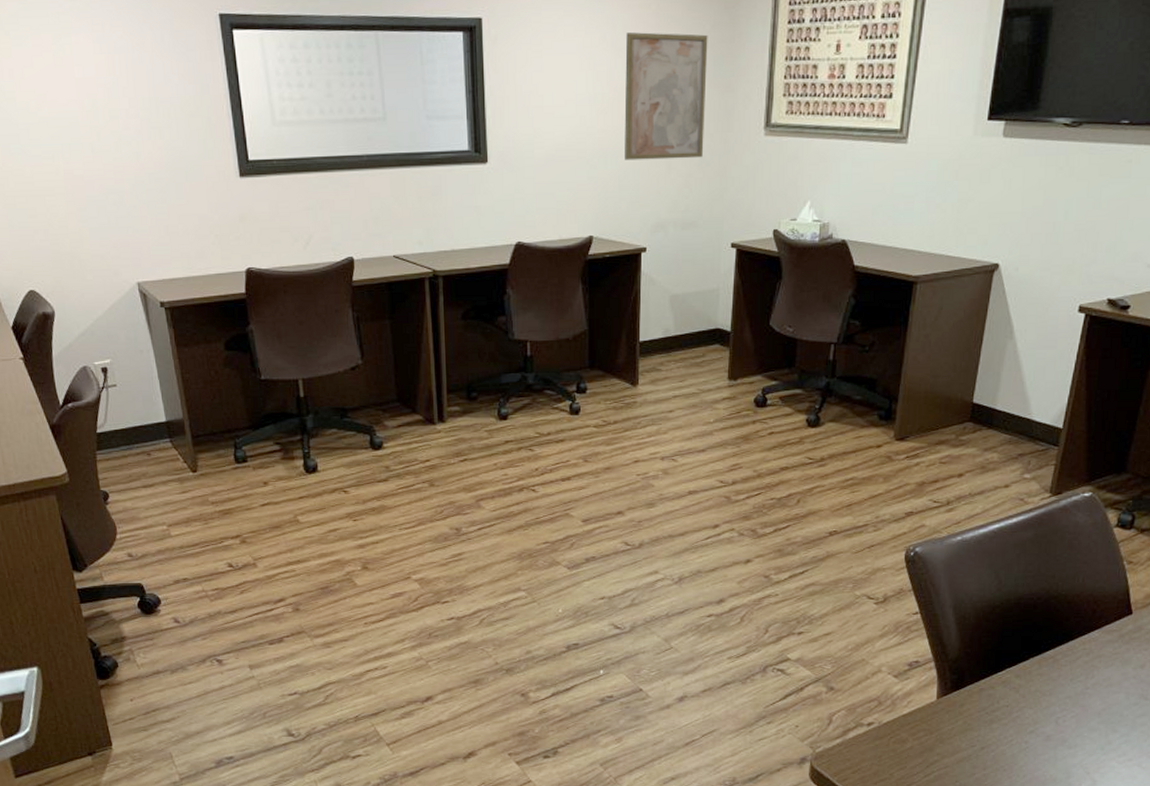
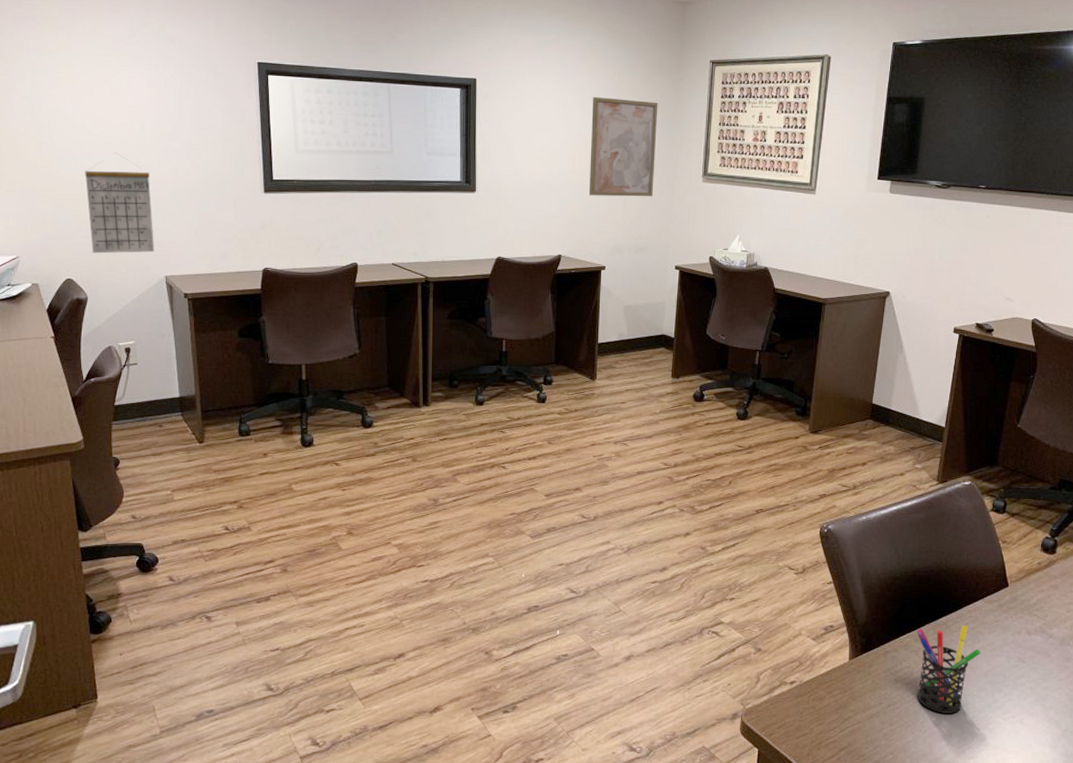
calendar: none [35,138,123,260] -> present [84,153,155,254]
pen holder: none [1016,658,1095,757] -> present [916,625,981,714]

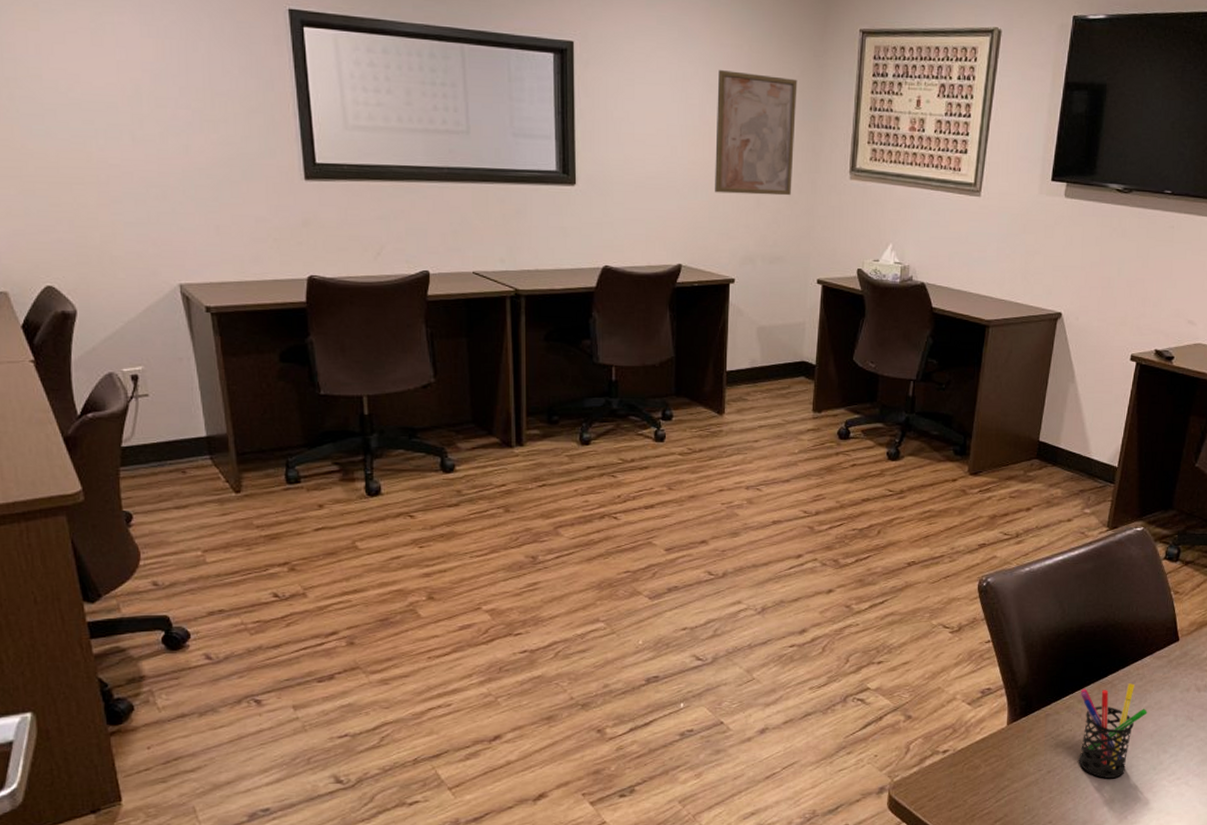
calendar: present [84,153,155,254] -> none [61,123,164,255]

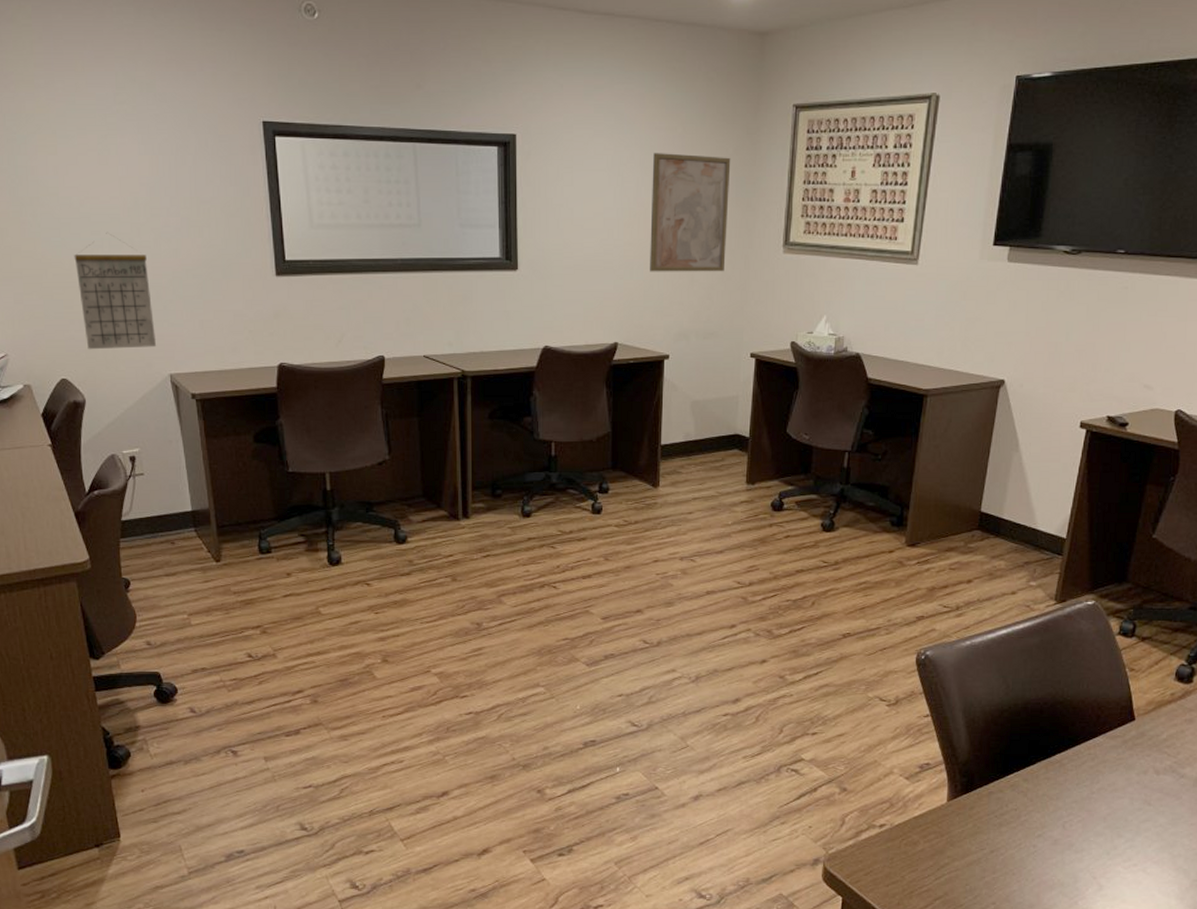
calendar: none [61,123,164,255] -> present [74,233,157,350]
pen holder: present [1078,683,1147,778] -> none [1024,763,1100,861]

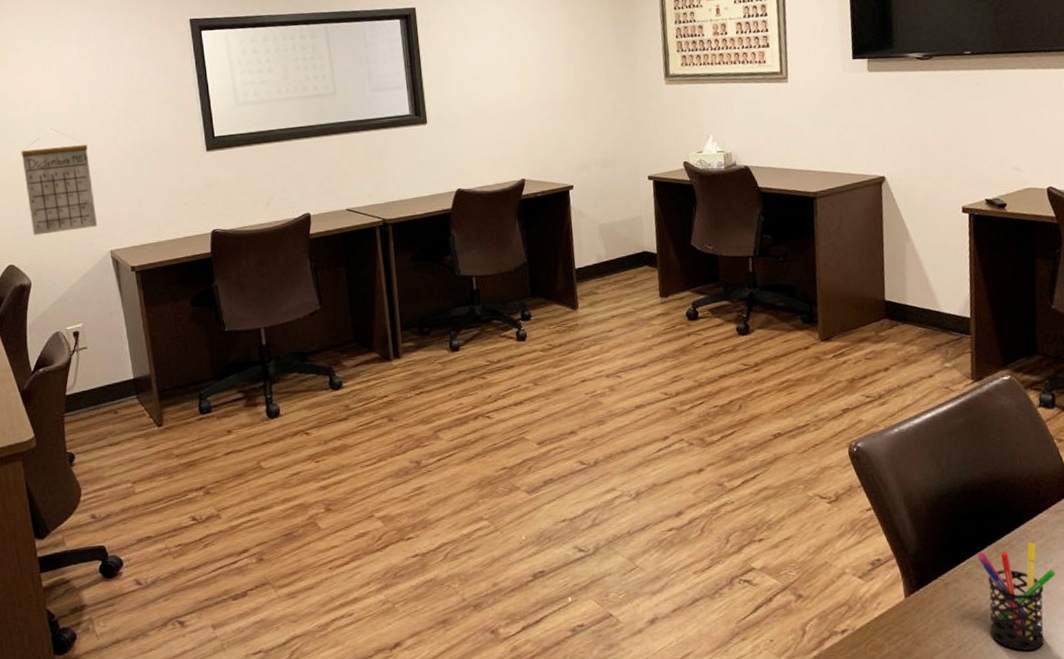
wall art: present [650,153,731,272] -> none [539,8,615,113]
pen holder: none [1024,763,1100,861] -> present [977,542,1056,651]

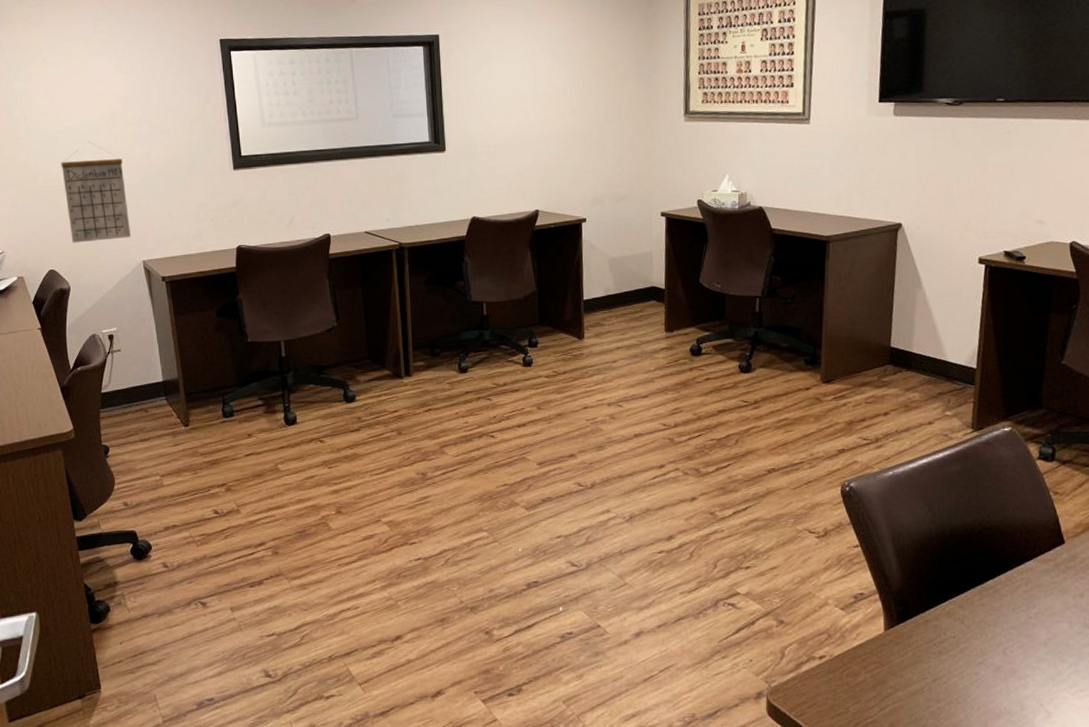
pen holder: present [977,542,1056,651] -> none [960,588,1038,688]

